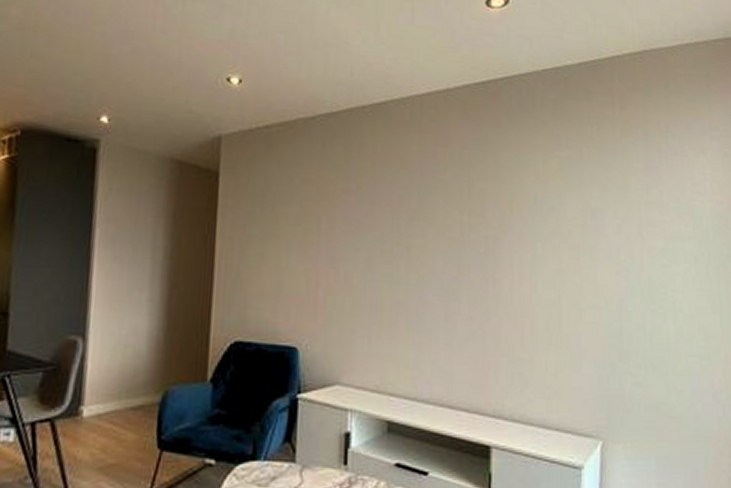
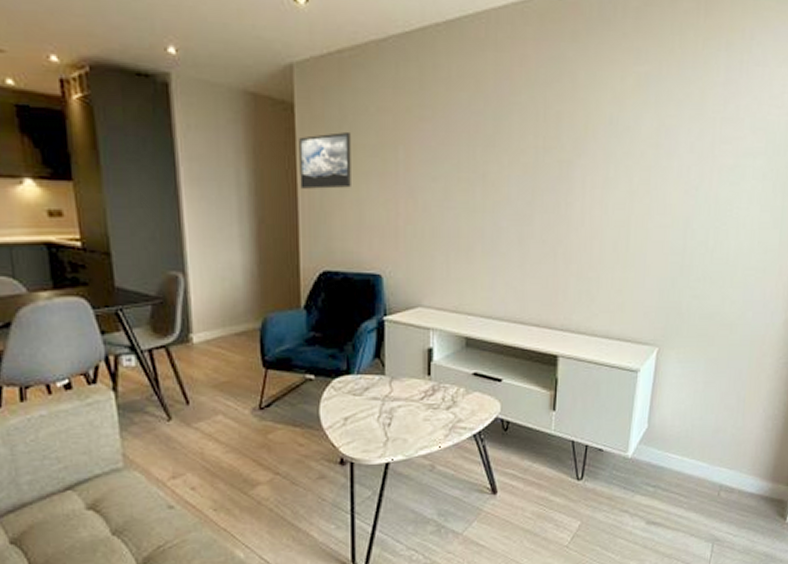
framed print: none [218,200,274,256] -> present [299,131,351,189]

